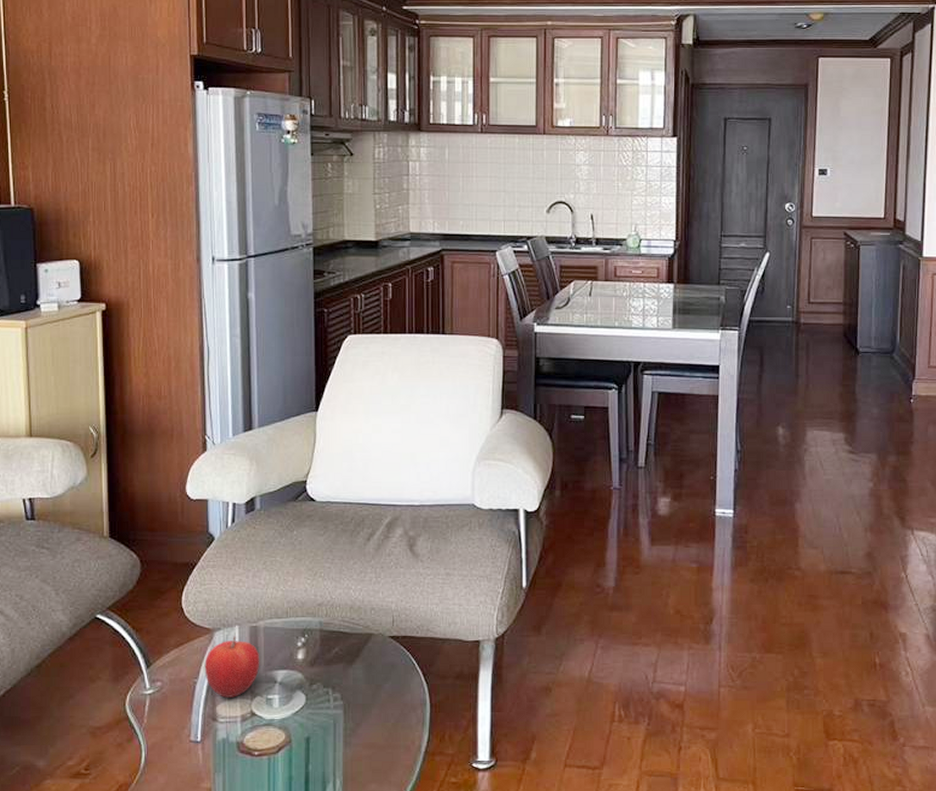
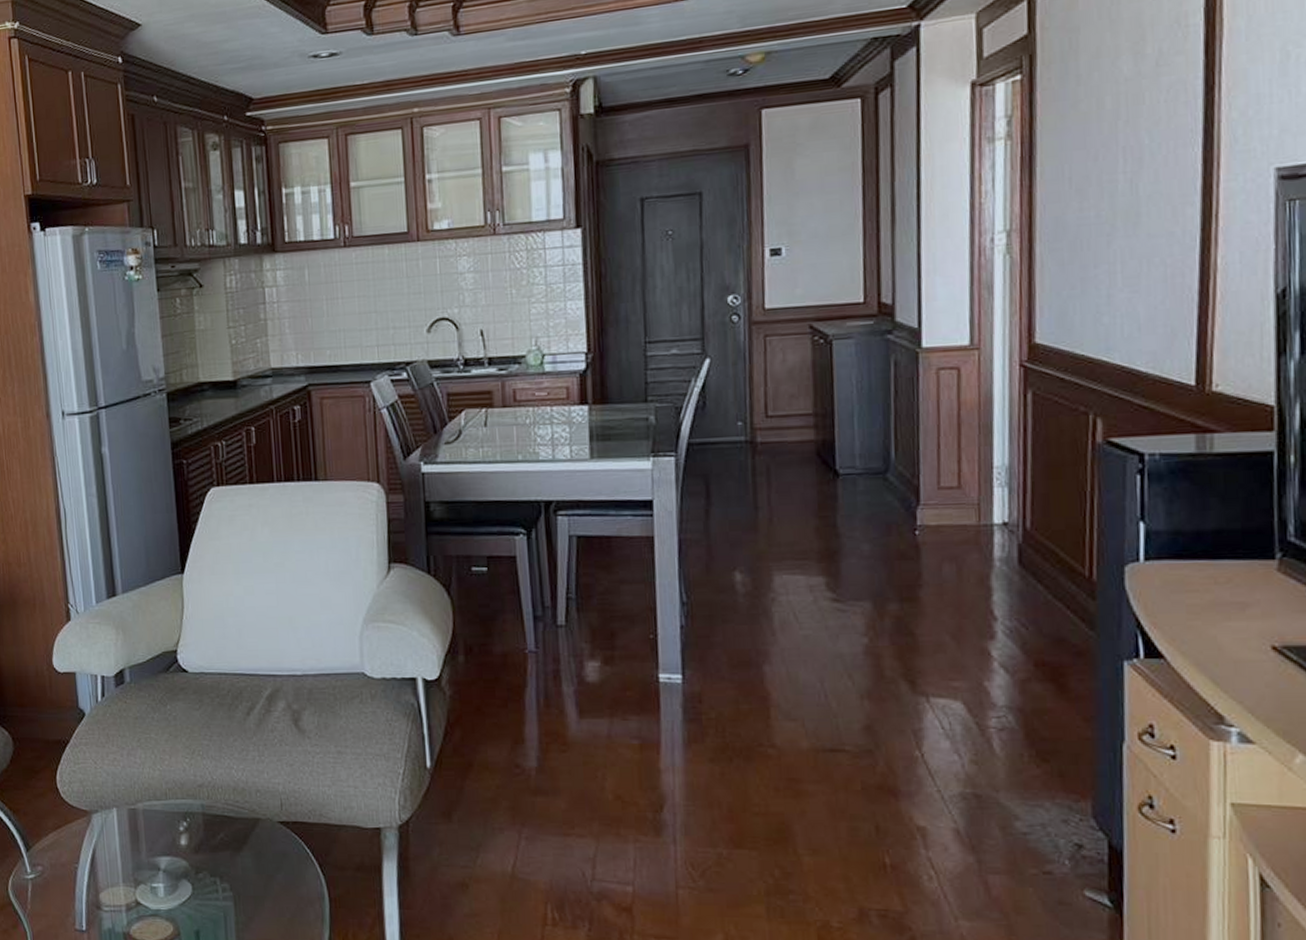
fruit: present [204,636,260,698] -> none [84,819,142,885]

